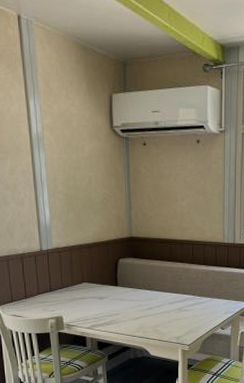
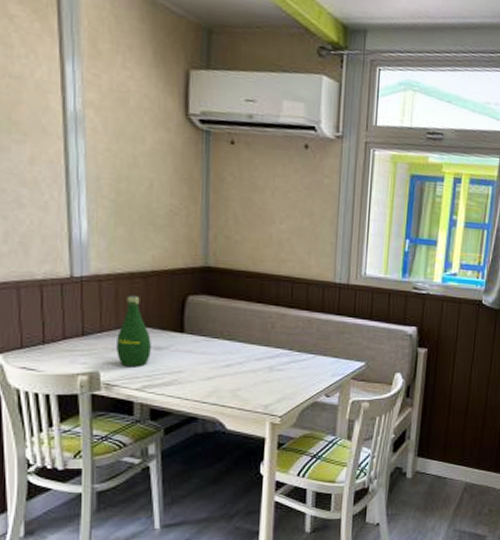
bottle: none [73,261,96,312] -> present [117,296,151,367]

